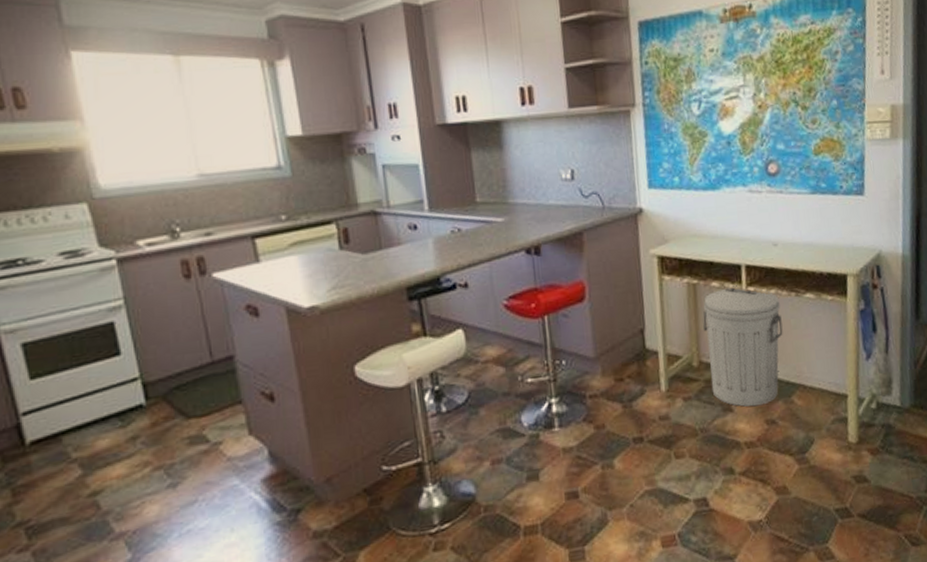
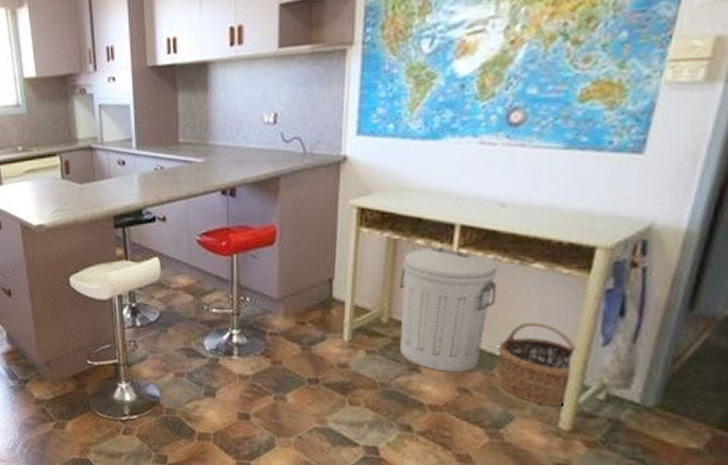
wicker basket: none [791,346,860,422] -> present [495,322,588,405]

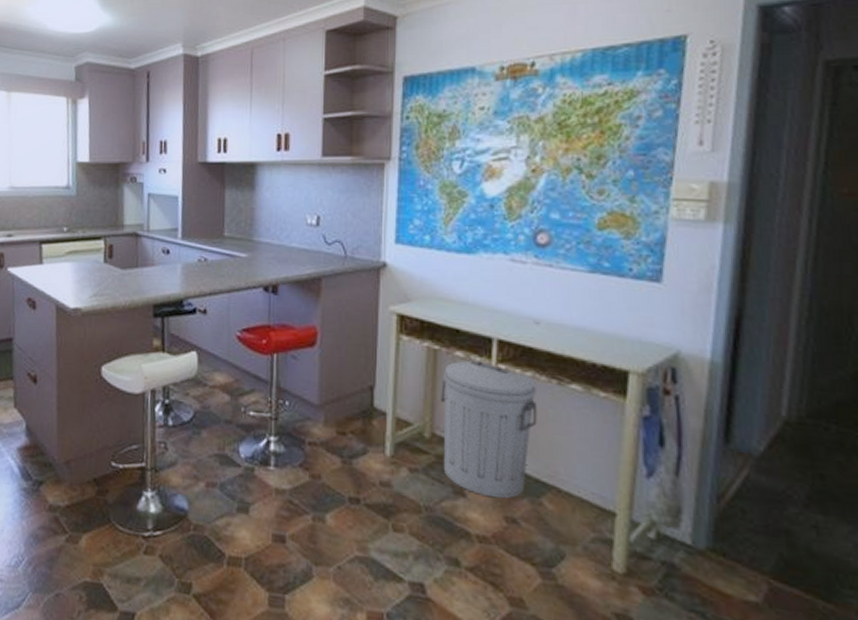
wicker basket: present [495,322,588,405] -> none [542,446,635,543]

